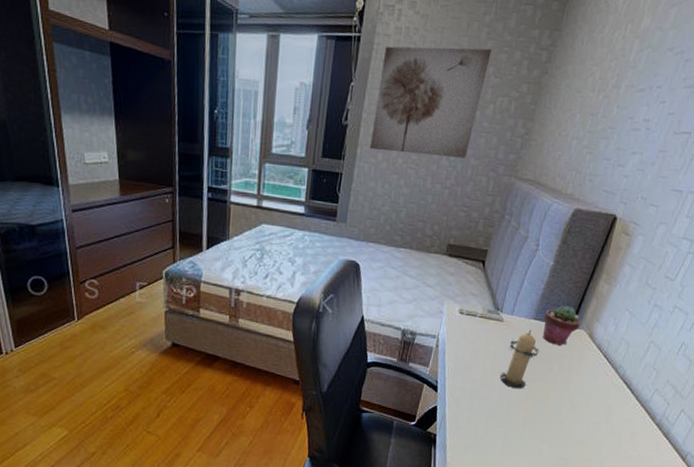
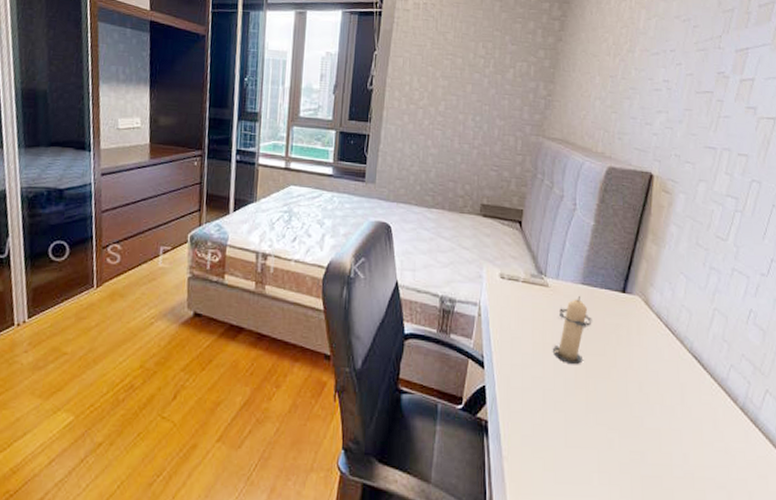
wall art: present [369,46,492,158] -> none [395,19,506,119]
potted succulent: present [542,305,580,346] -> none [591,268,633,314]

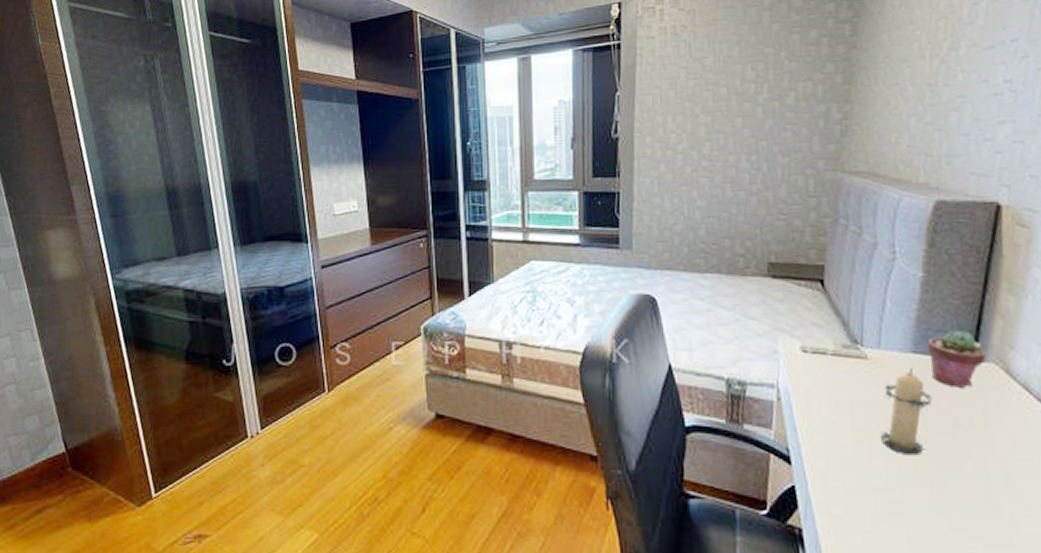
potted succulent: none [591,268,633,314] -> present [926,330,986,388]

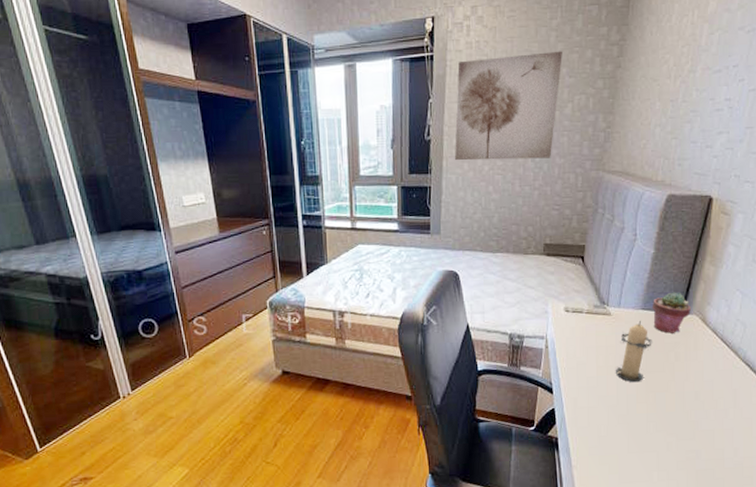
wall art: none [647,32,780,162] -> present [454,51,562,161]

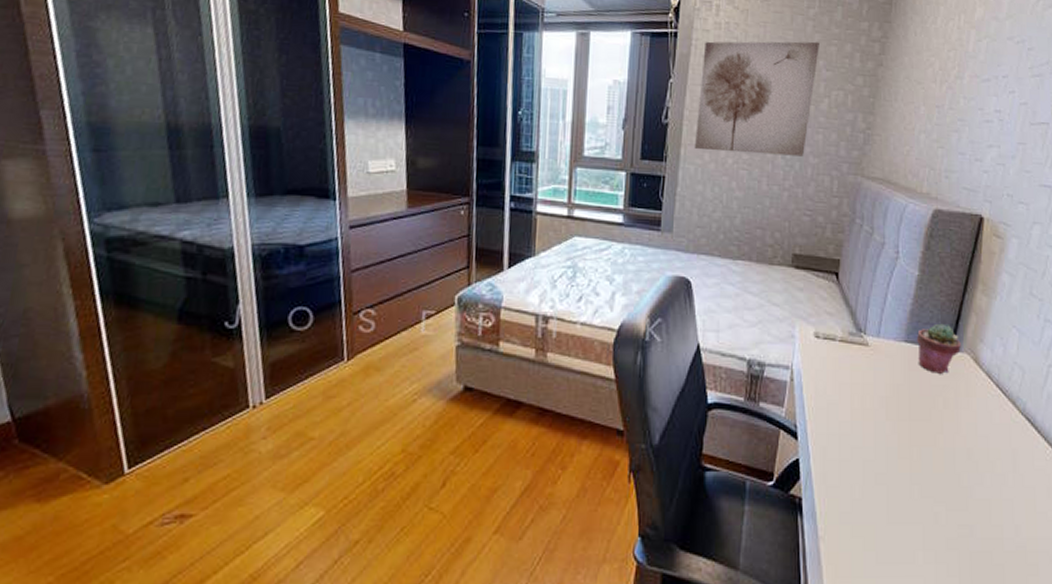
candle: present [616,321,652,383] -> none [874,356,917,432]

